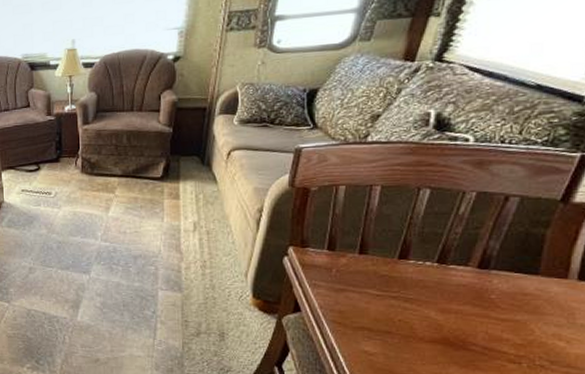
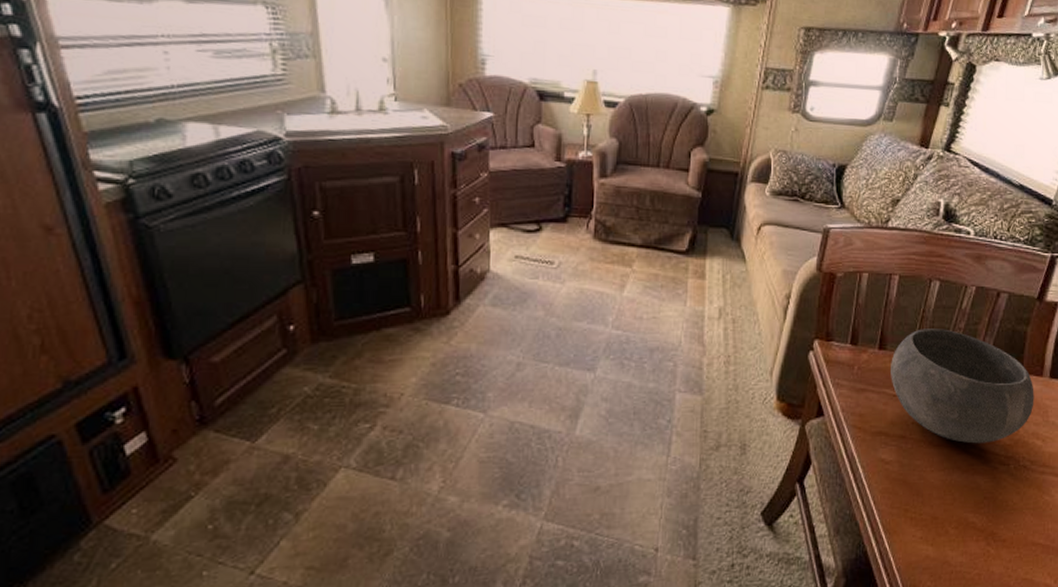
bowl: none [373,234,556,342] -> present [891,329,1034,444]

